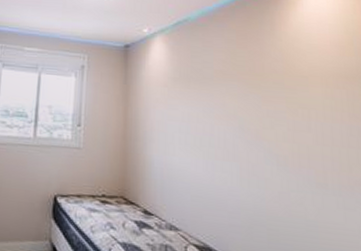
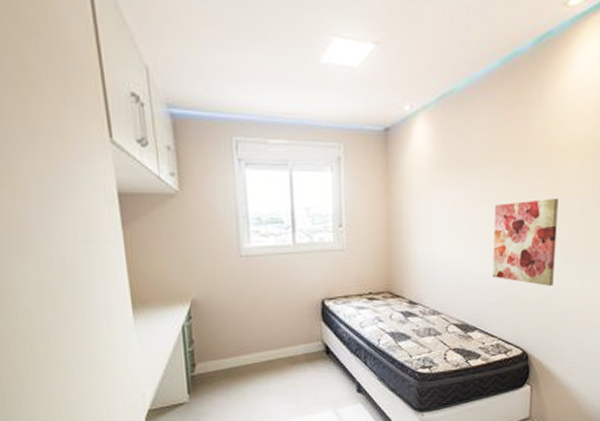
wall art: none [234,121,310,216] -> present [492,197,559,286]

